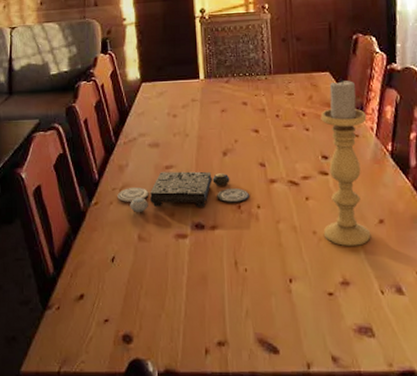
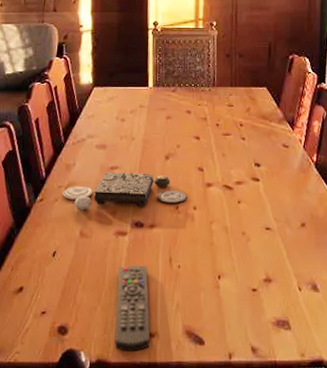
remote control: none [180,270,220,361] -> present [114,266,150,352]
candle holder: present [320,78,371,247] -> none [252,94,296,248]

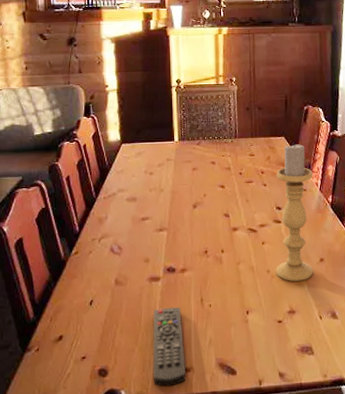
board game: present [62,172,187,209] -> none [96,222,215,259]
candle holder: none [252,94,296,248] -> present [276,142,314,282]

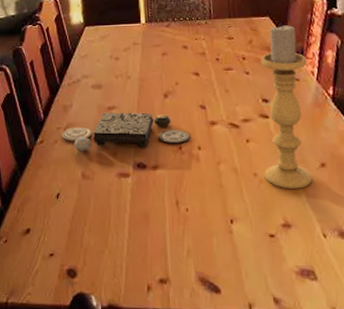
board game: none [96,222,215,259] -> present [62,112,190,151]
remote control: present [152,307,186,387] -> none [123,208,162,298]

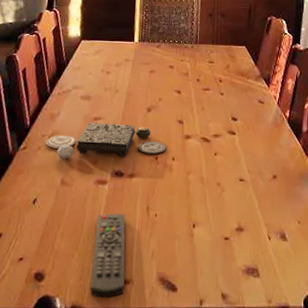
remote control: none [123,208,162,298] -> present [90,213,126,298]
candle holder: present [260,23,313,190] -> none [227,53,272,198]

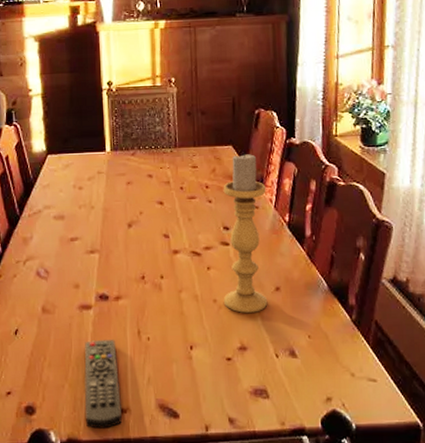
board game: present [46,123,166,158] -> none [21,243,153,284]
candle holder: none [227,53,272,198] -> present [223,152,268,314]

